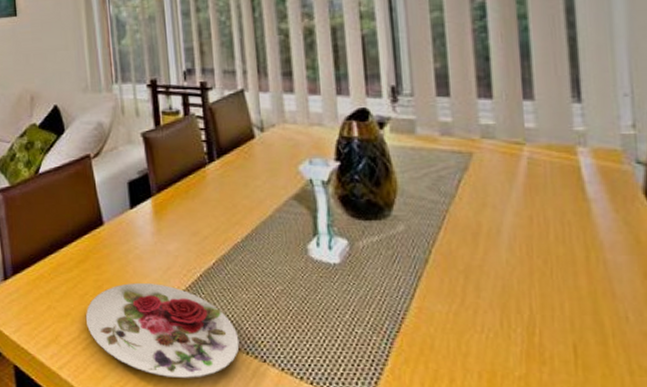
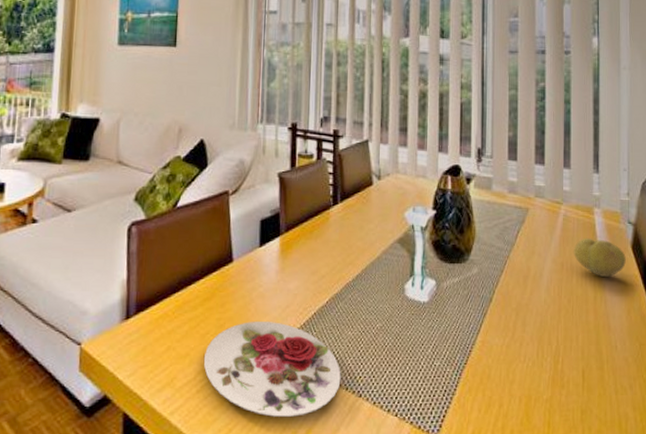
fruit: none [547,184,636,232] -> present [574,237,626,277]

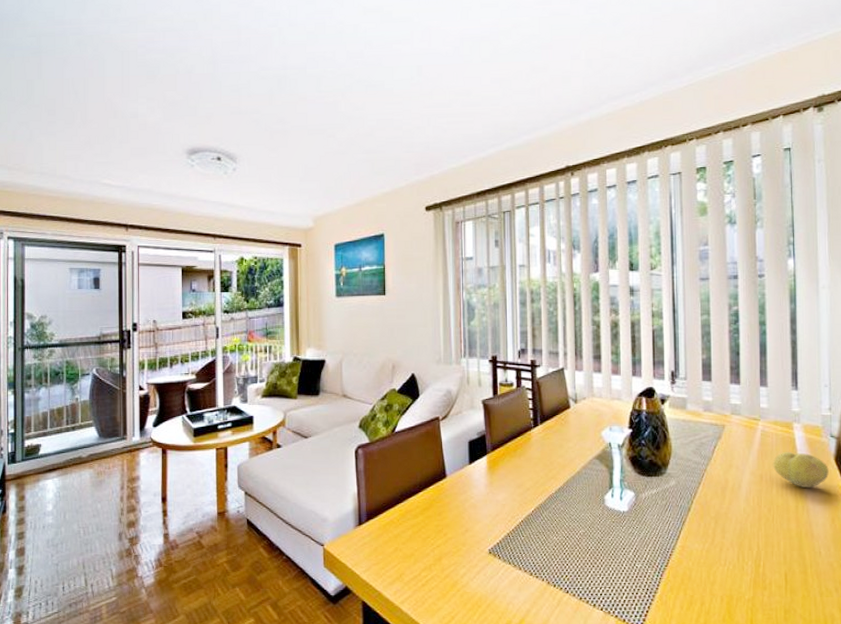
plate: present [204,322,341,417] -> none [427,528,549,608]

